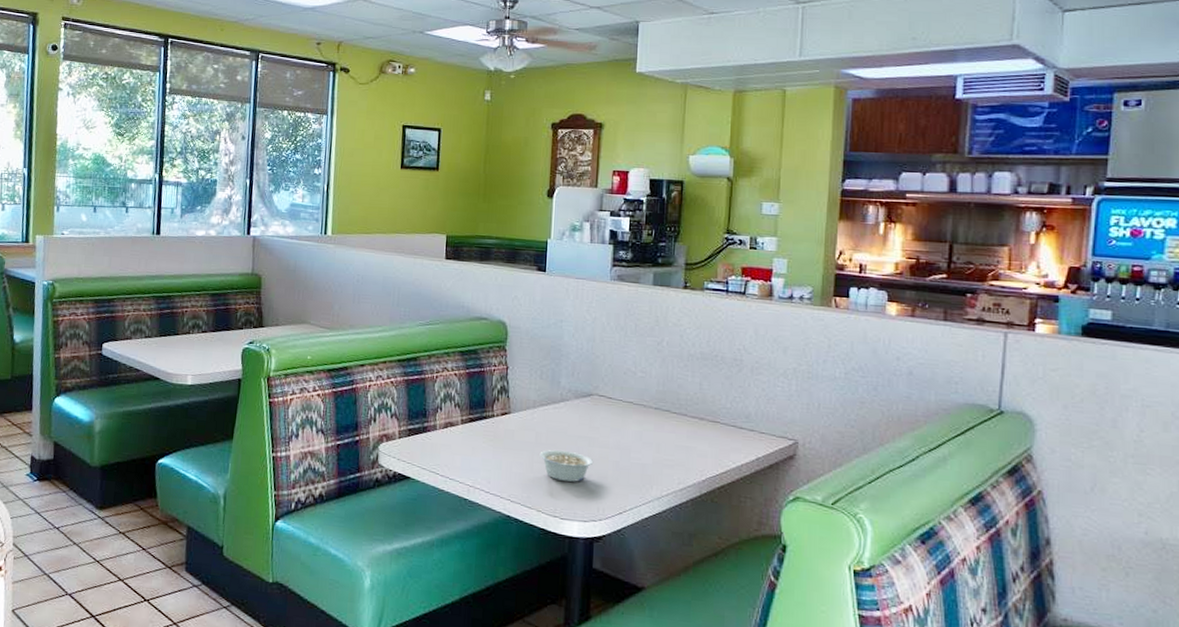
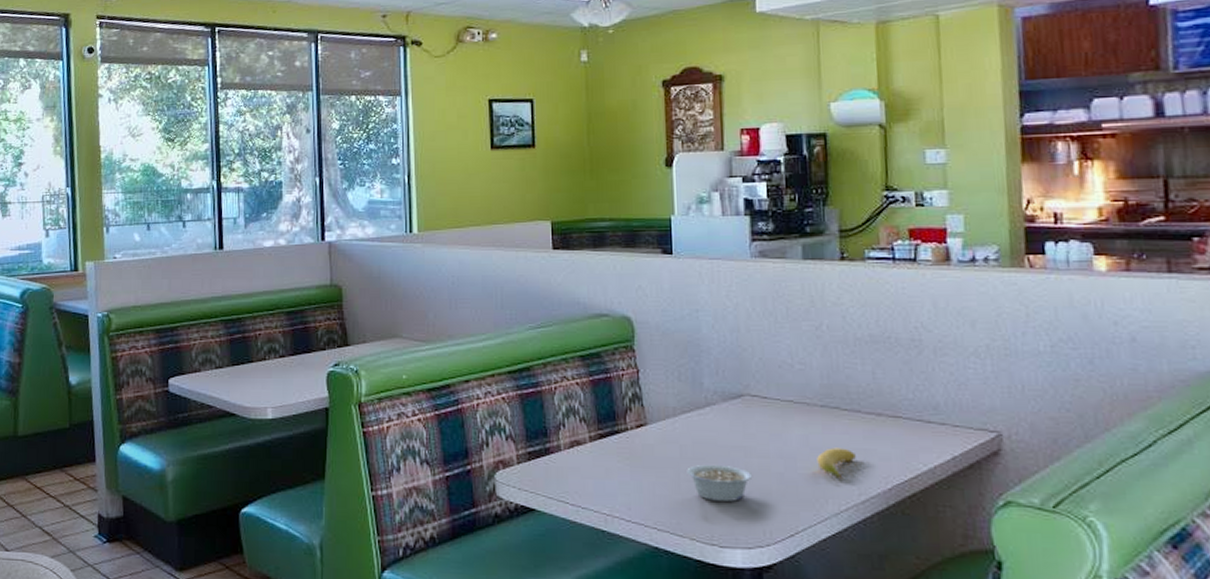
banana: none [647,443,679,471] -> present [817,447,856,480]

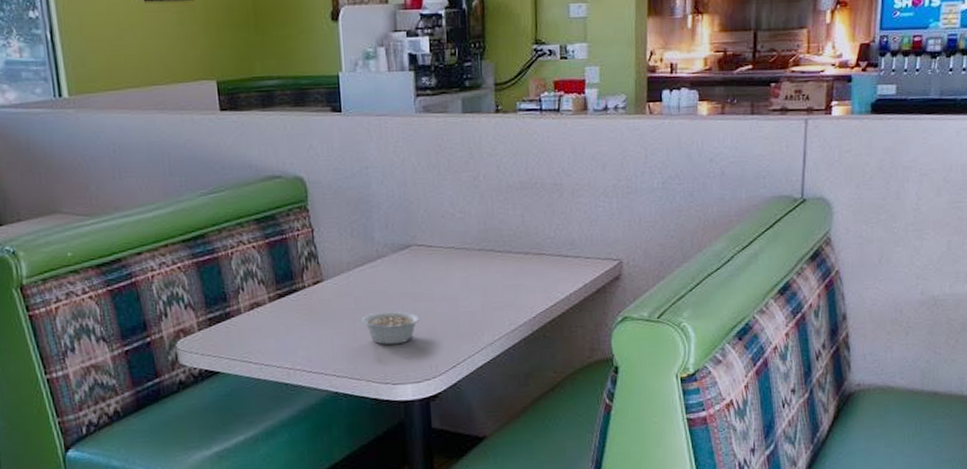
banana: present [817,447,856,480] -> none [475,285,507,314]

